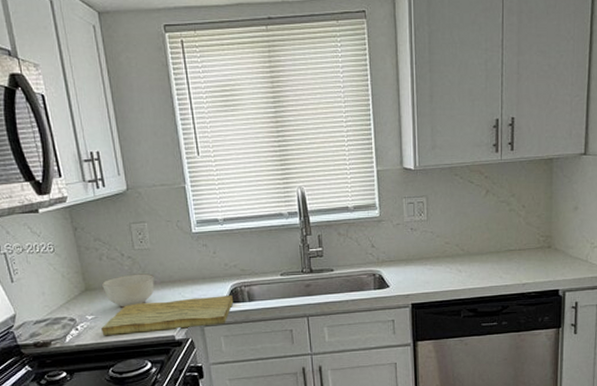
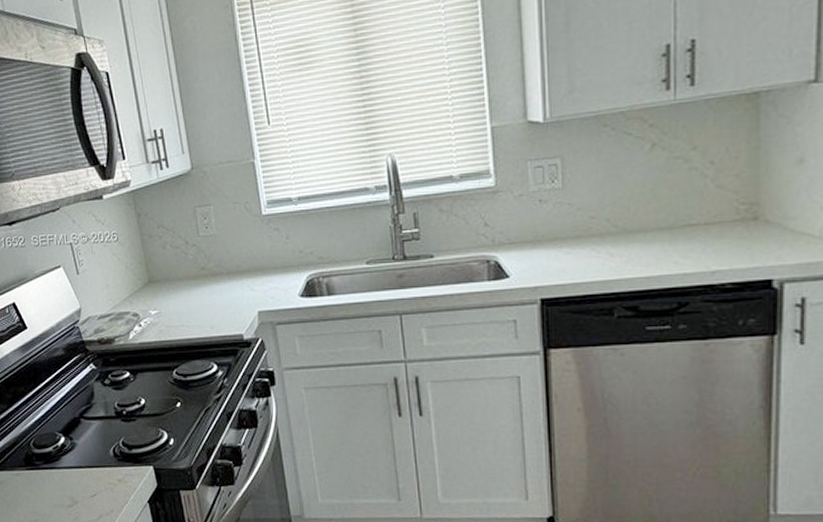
cutting board: present [101,295,234,336] -> none [165,288,310,334]
bowl: present [102,273,155,308] -> none [166,263,221,302]

